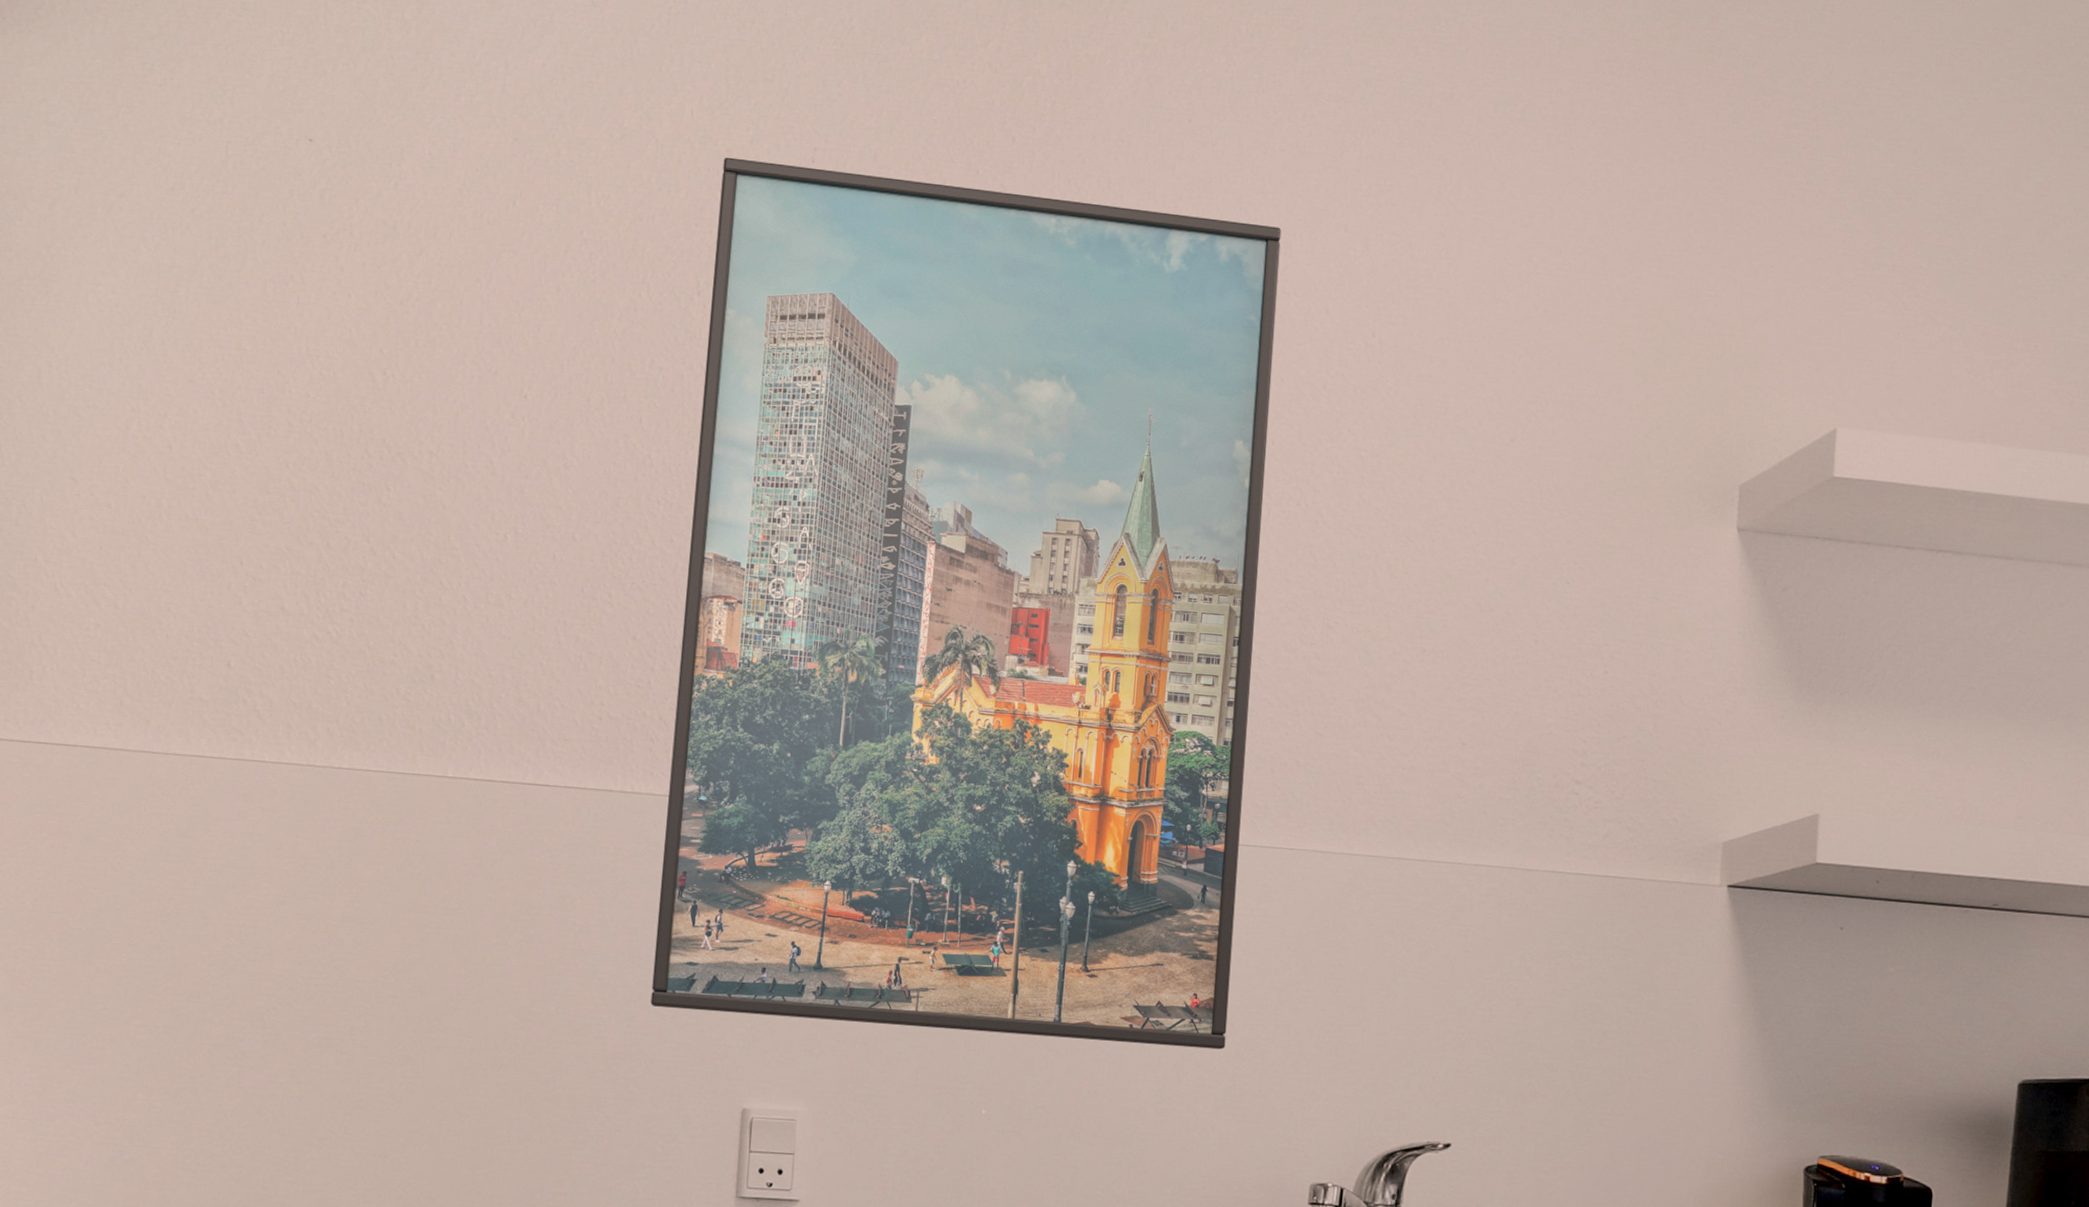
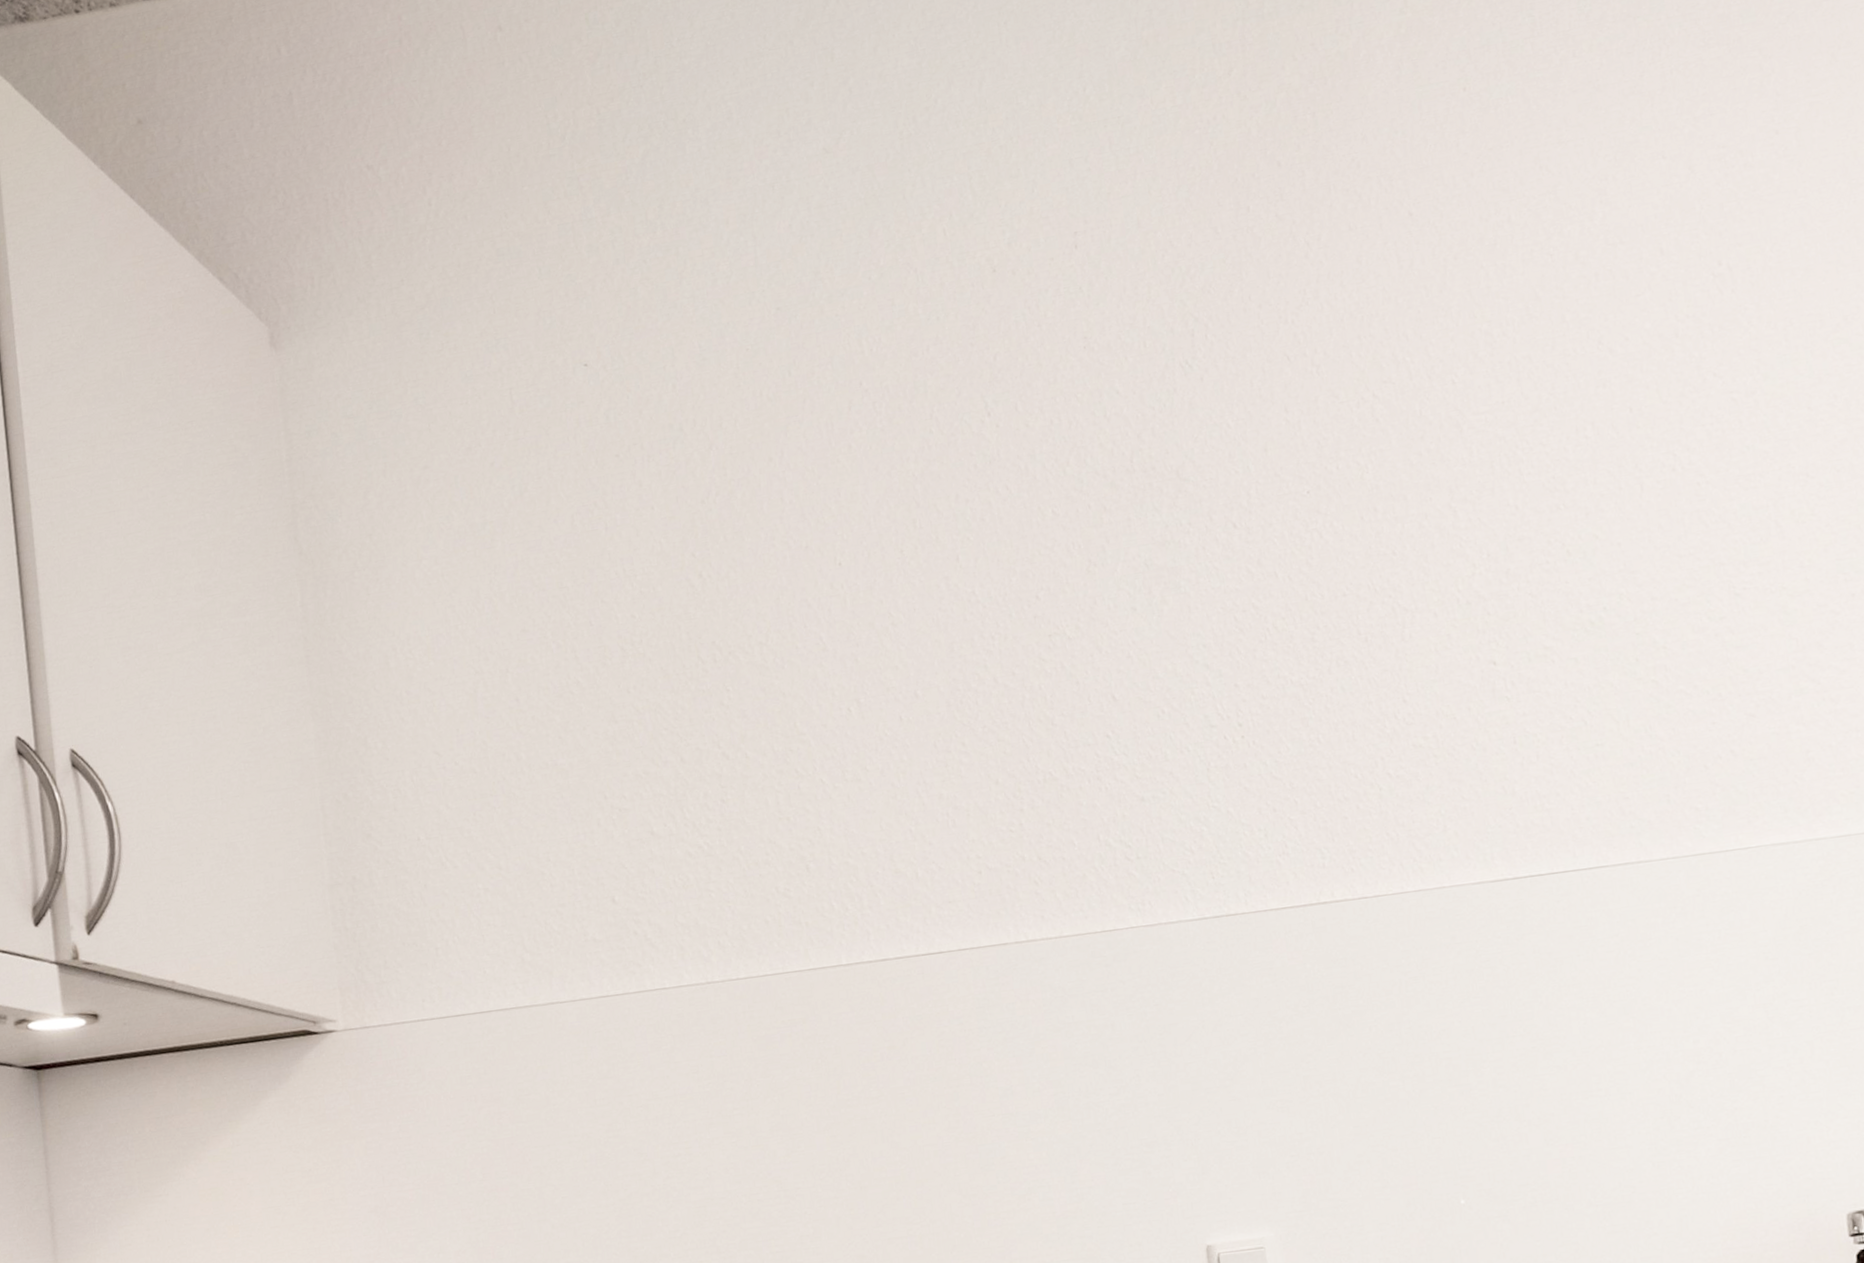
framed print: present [650,157,1282,1050] -> none [985,175,1717,1158]

